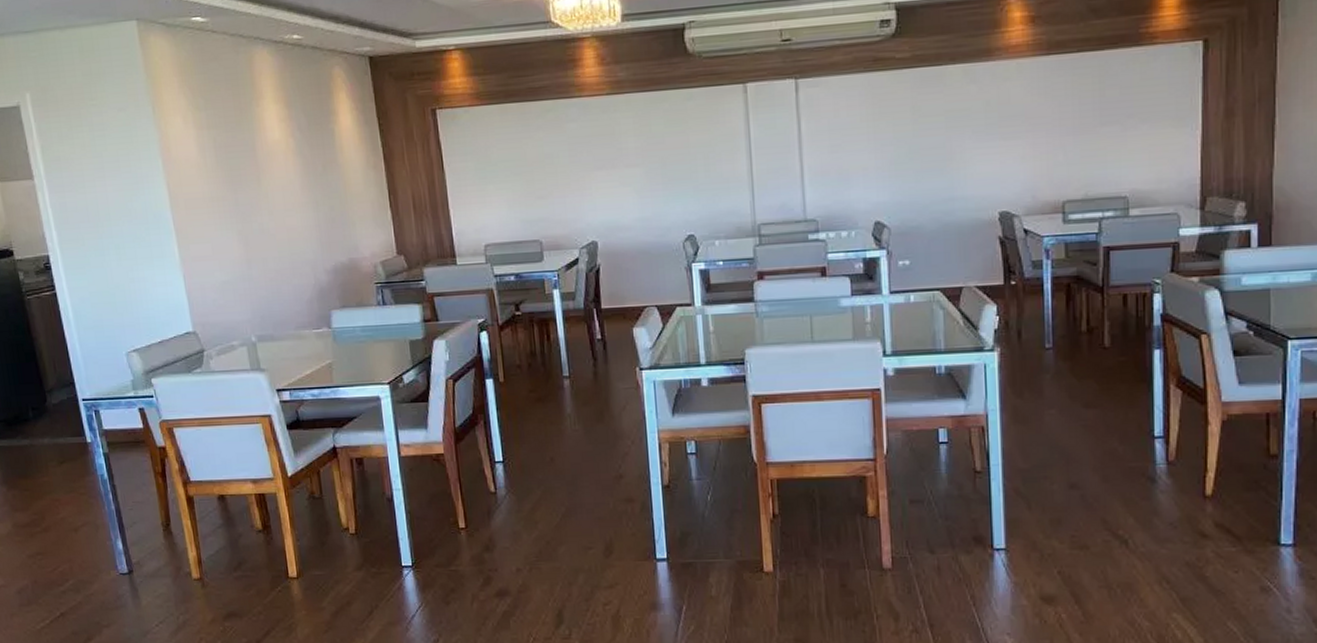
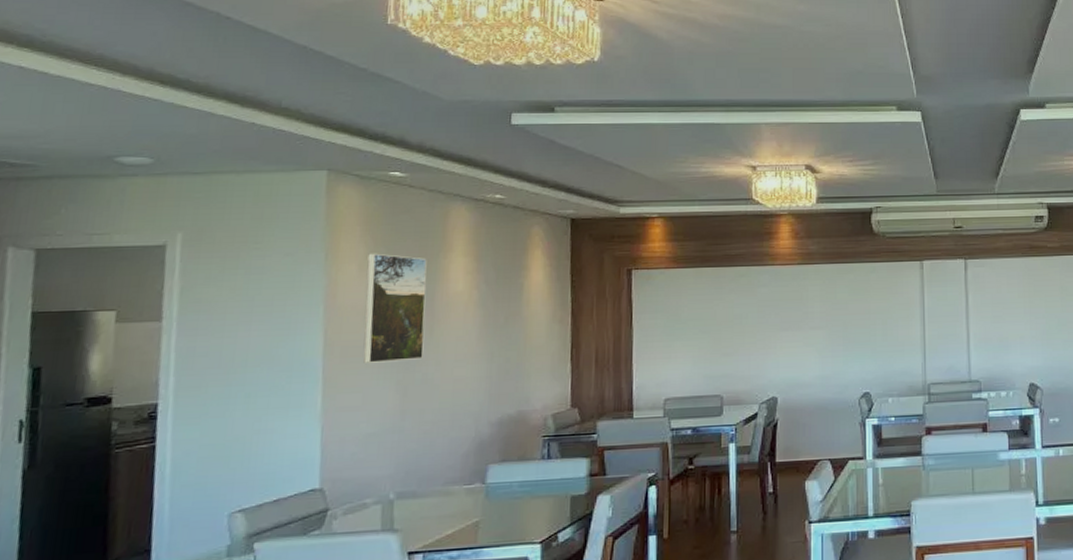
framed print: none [189,104,256,215] -> present [363,253,427,363]

